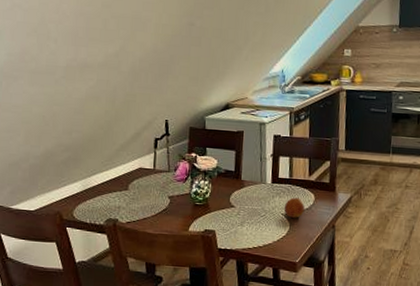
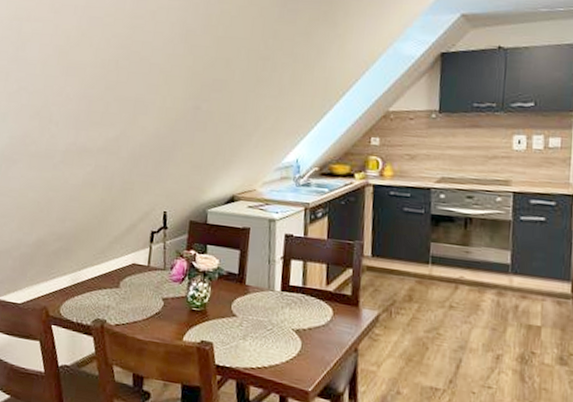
fruit: present [283,197,305,218] -> none [294,310,320,336]

